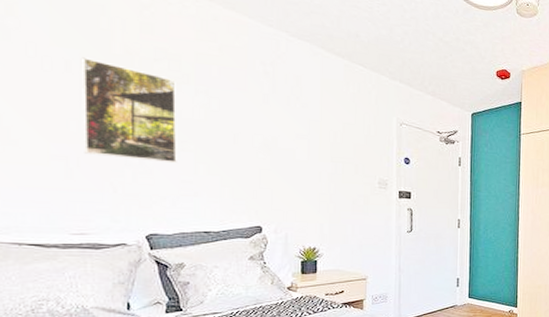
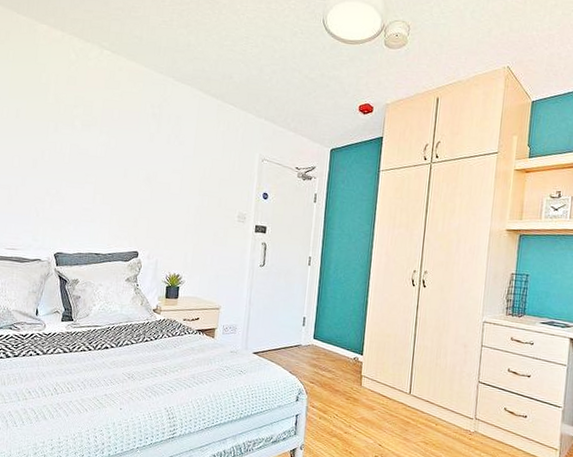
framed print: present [82,57,177,164] -> none [21,106,88,194]

